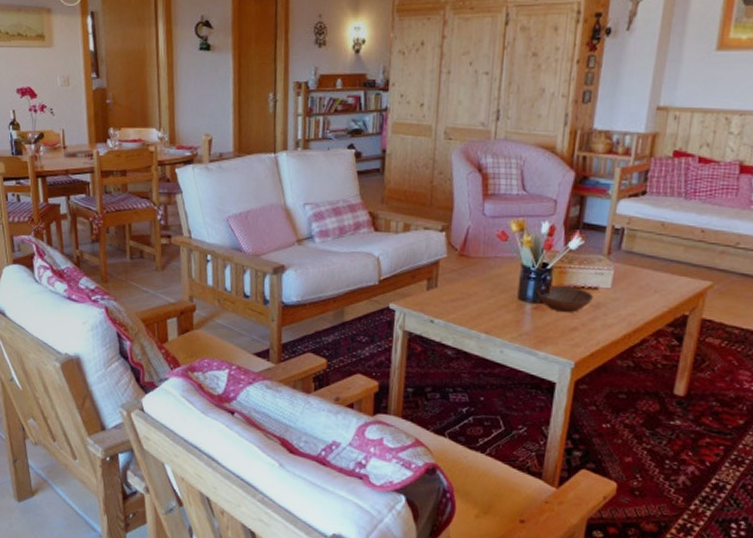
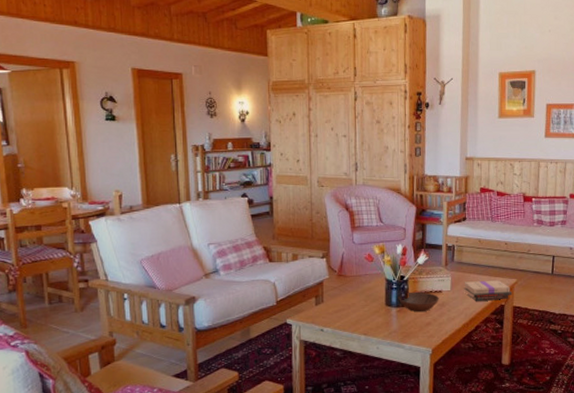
books: none [629,278,703,309] -> present [463,280,513,301]

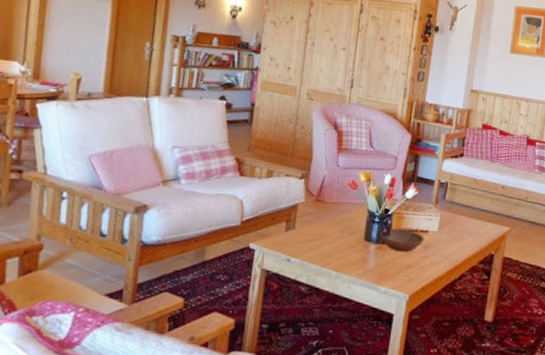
books: present [463,280,513,301] -> none [451,224,504,249]

